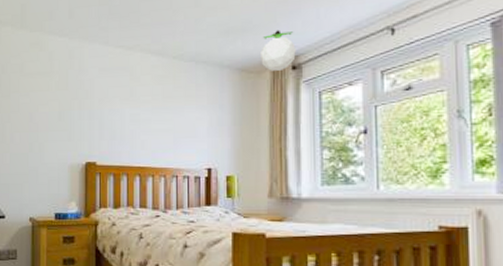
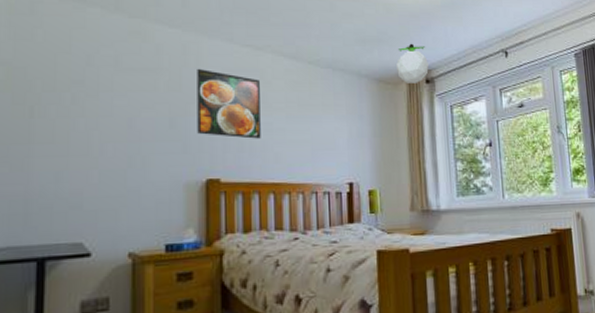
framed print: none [79,69,130,128] -> present [197,68,261,139]

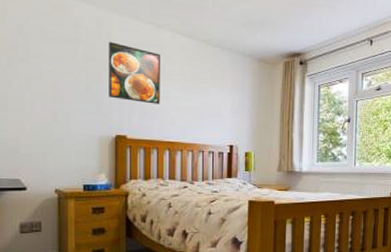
ceiling light: present [396,43,429,83] -> none [276,28,303,64]

